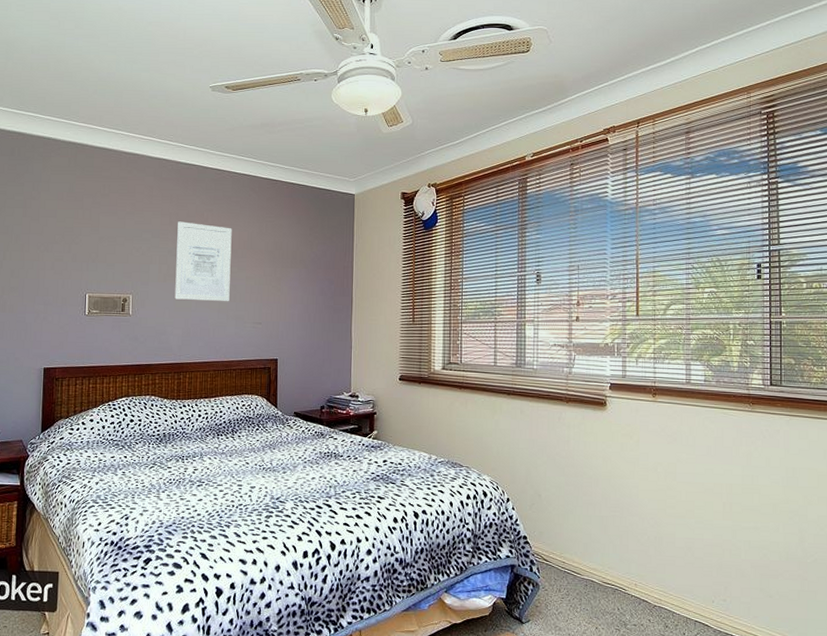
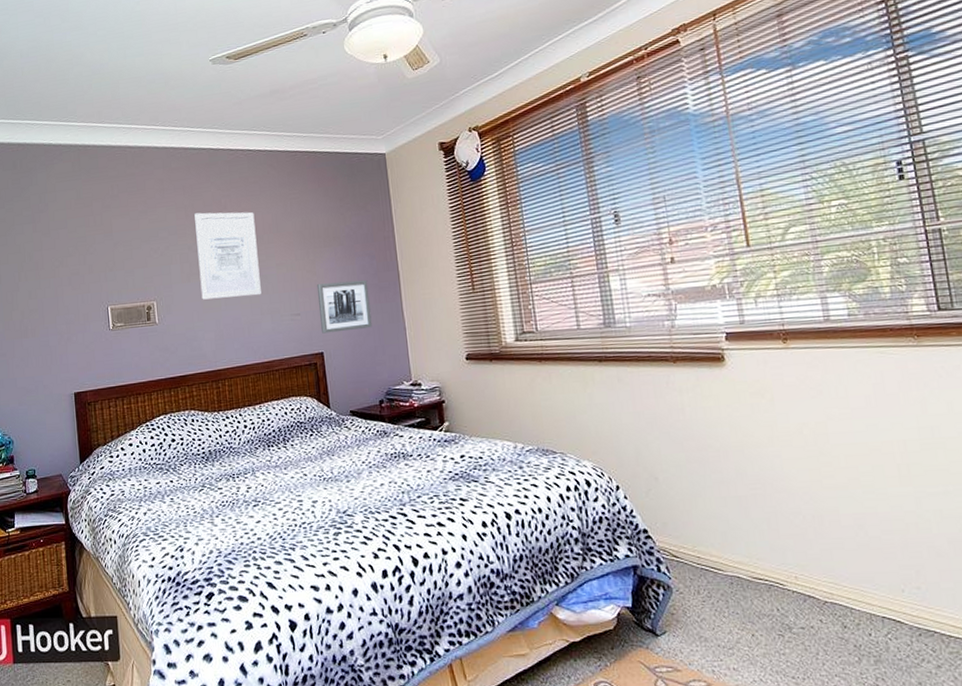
wall art: none [278,299,325,343] -> present [316,279,372,334]

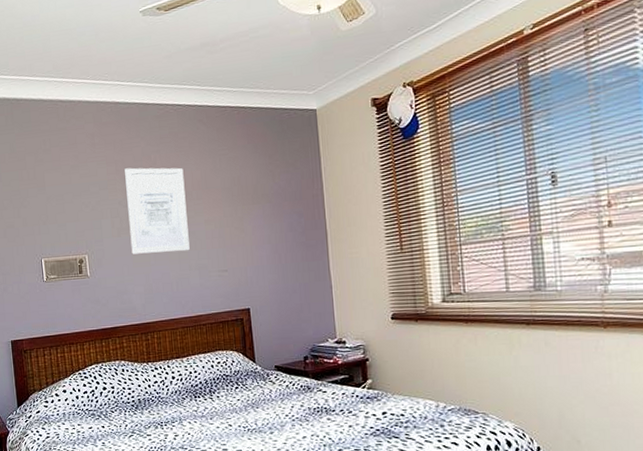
wall art: present [316,279,372,334] -> none [244,237,299,290]

